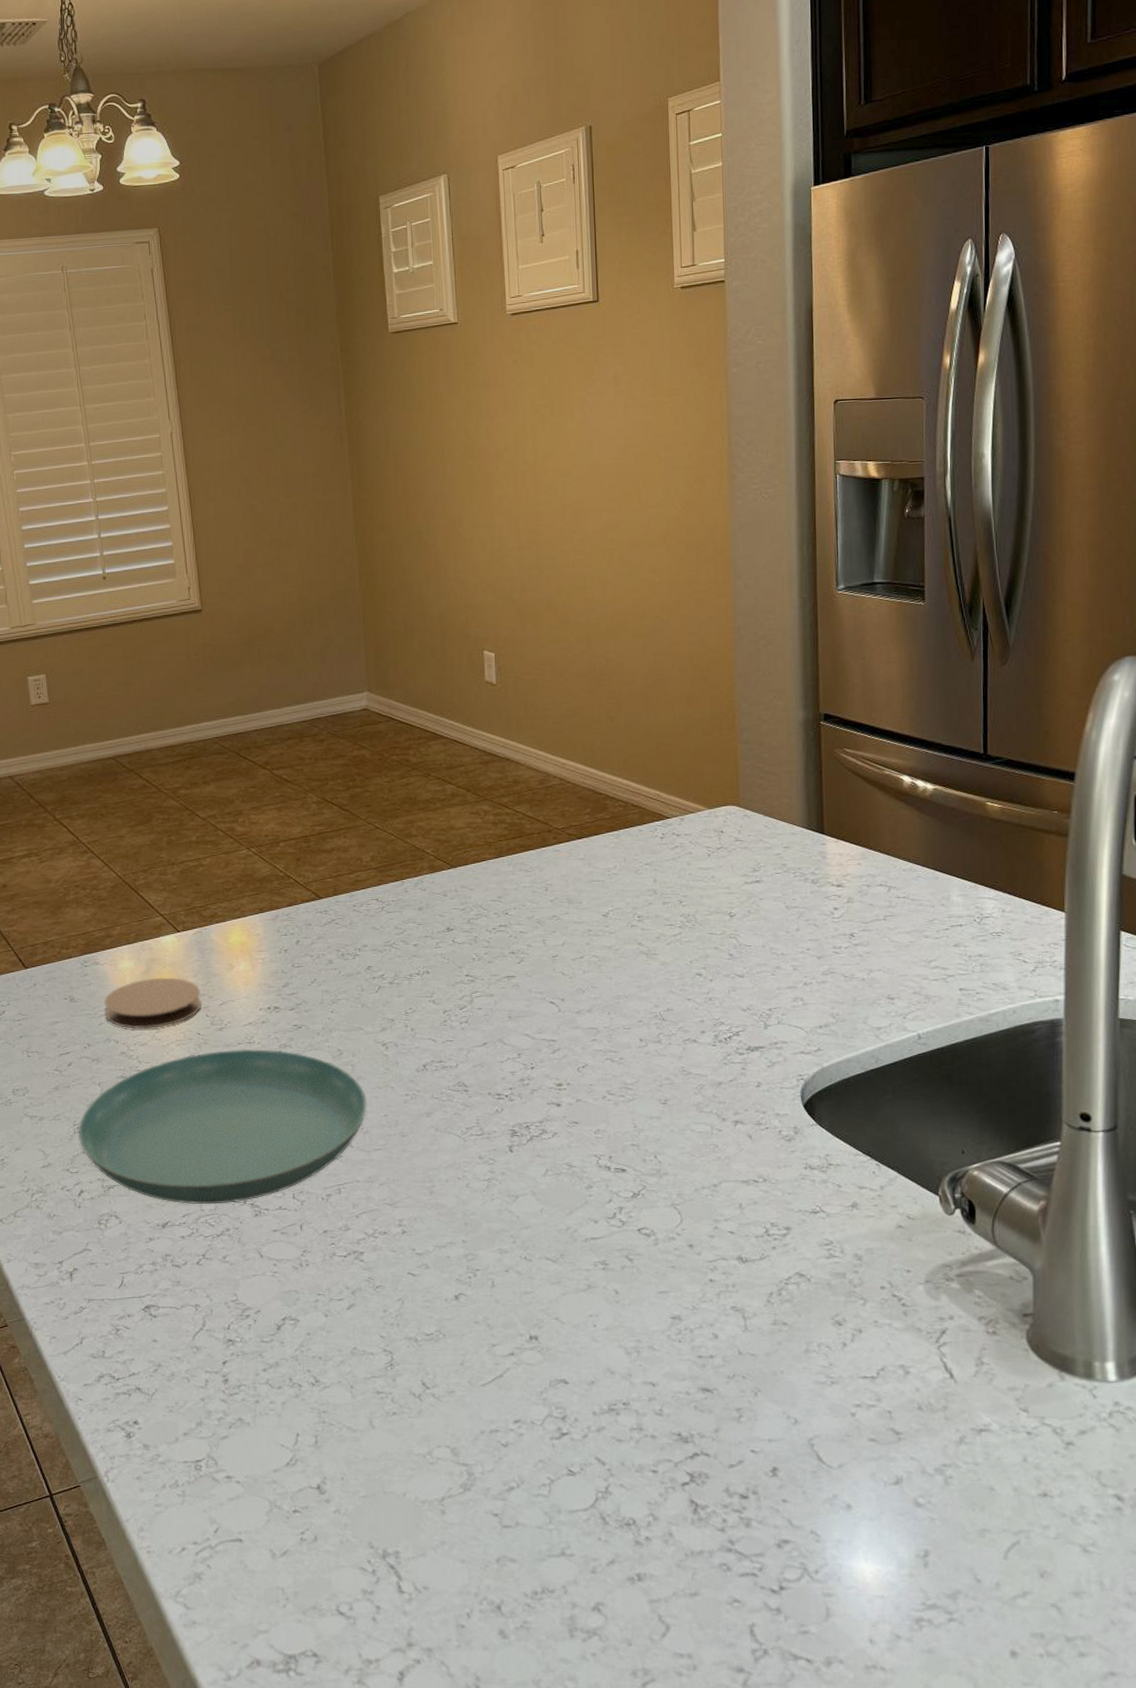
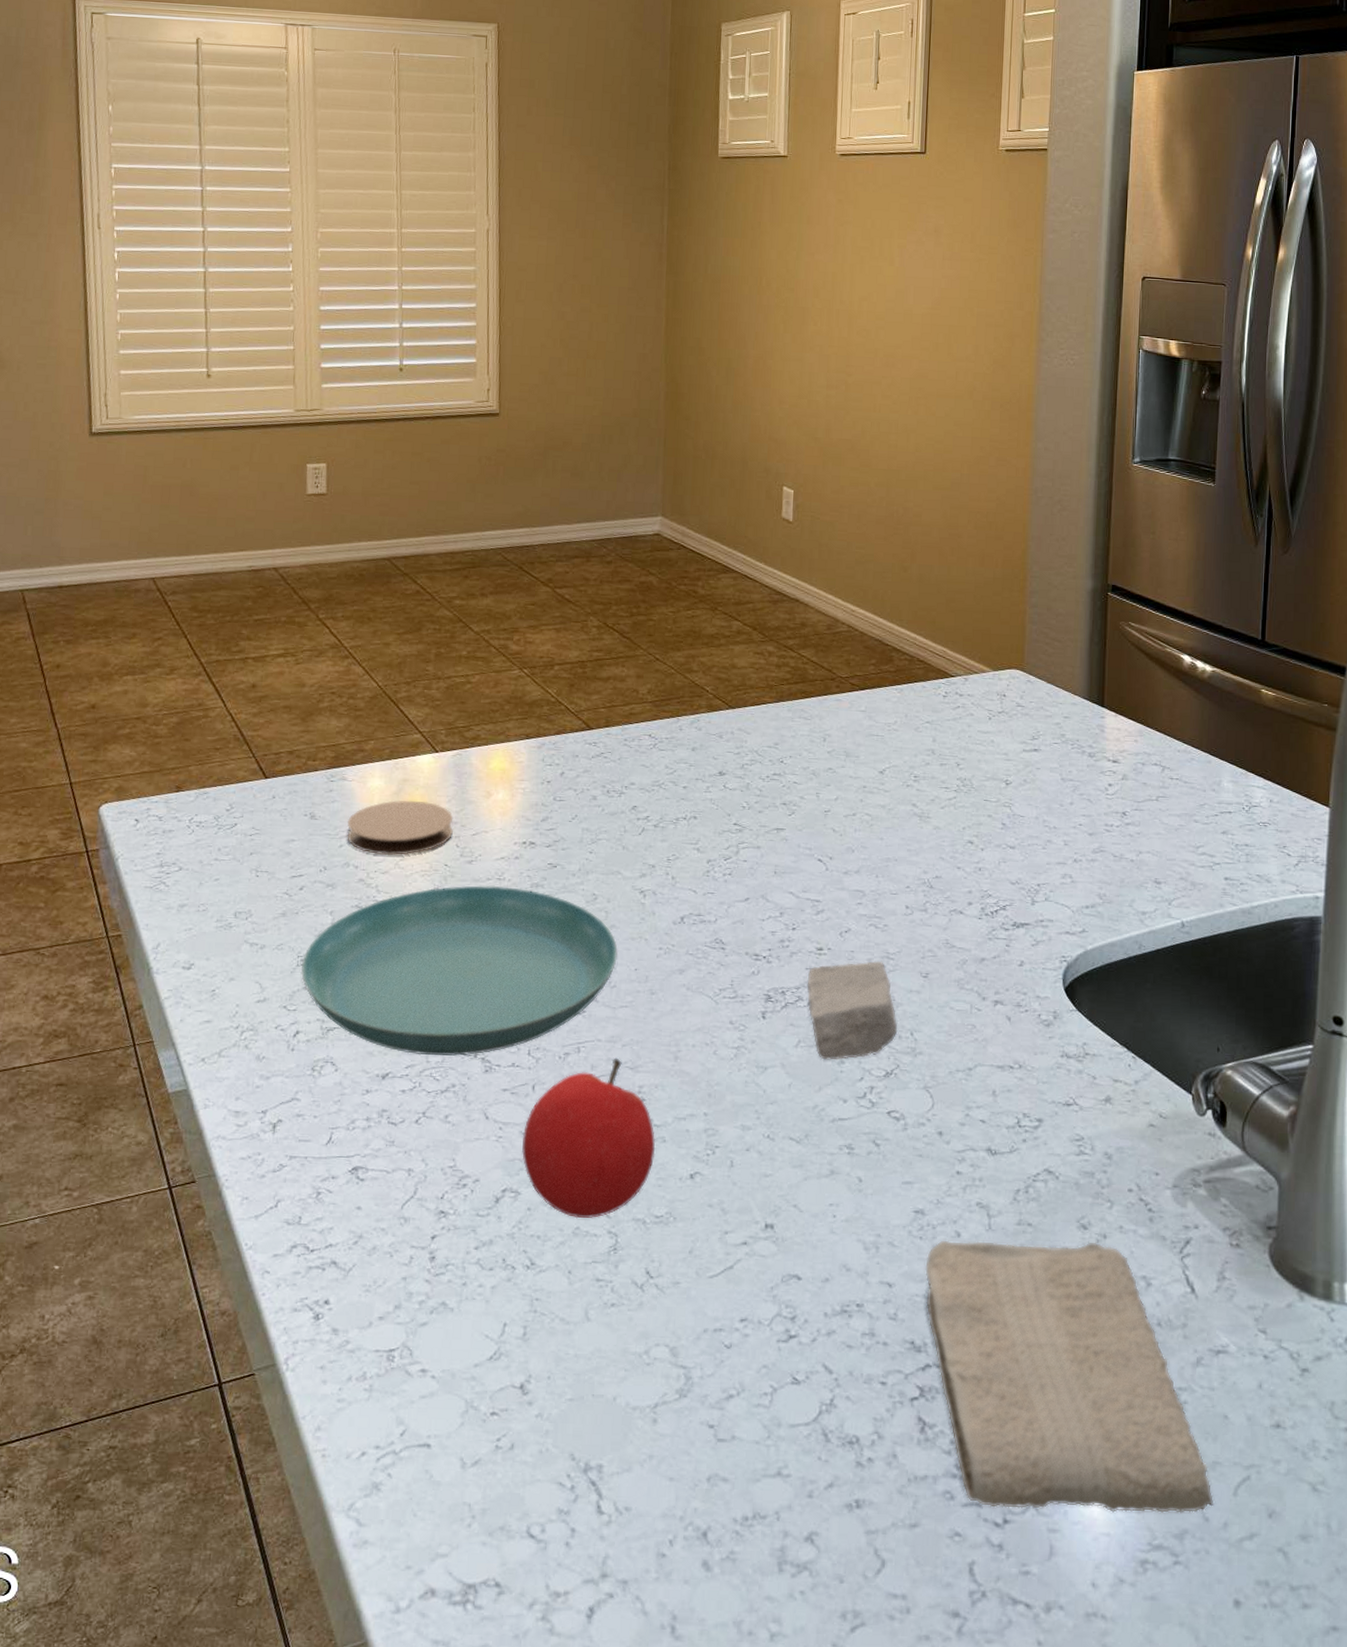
fruit: none [295,1196,420,1340] -> present [522,1057,656,1219]
soap bar: none [549,1091,642,1186] -> present [807,960,898,1060]
washcloth: none [686,1336,985,1577] -> present [925,1240,1215,1513]

